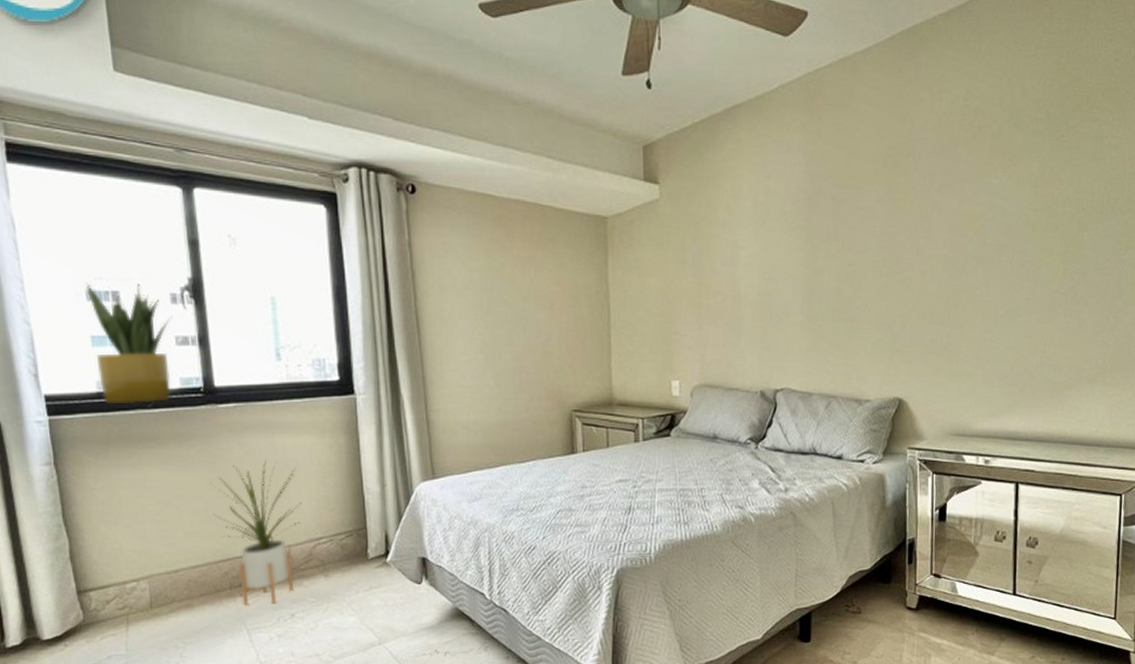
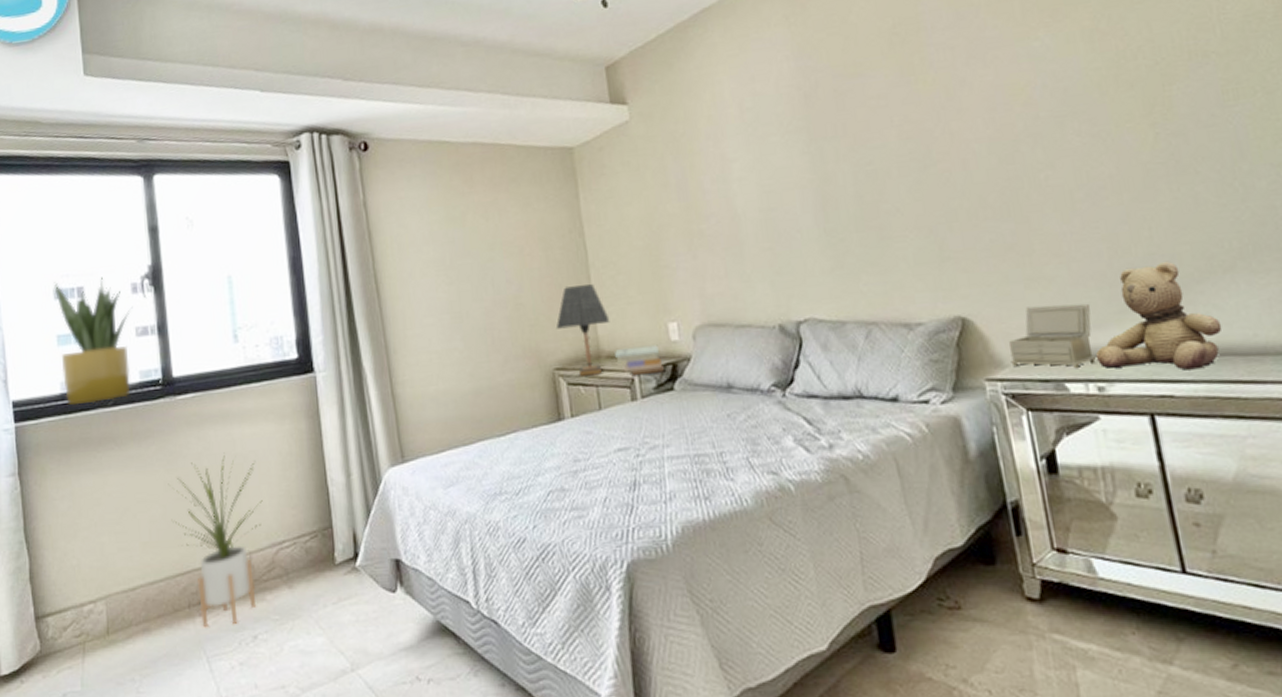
table lamp: none [576,341,624,418] -> present [555,284,610,376]
books: none [625,398,665,422] -> present [615,344,665,376]
jewelry box: none [928,395,991,446] -> present [1009,303,1096,369]
teddy bear: none [989,370,1077,453] -> present [1096,260,1223,370]

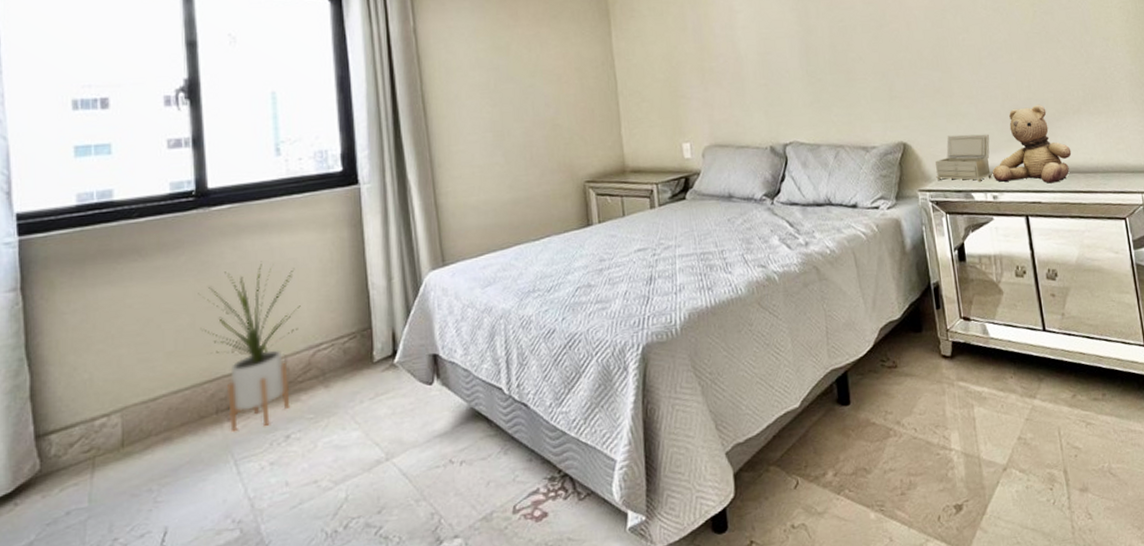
planter: present [54,277,133,406] -> none [73,88,165,218]
table lamp: present [555,284,610,376] -> none [587,109,635,188]
books: present [615,344,665,376] -> none [638,161,679,188]

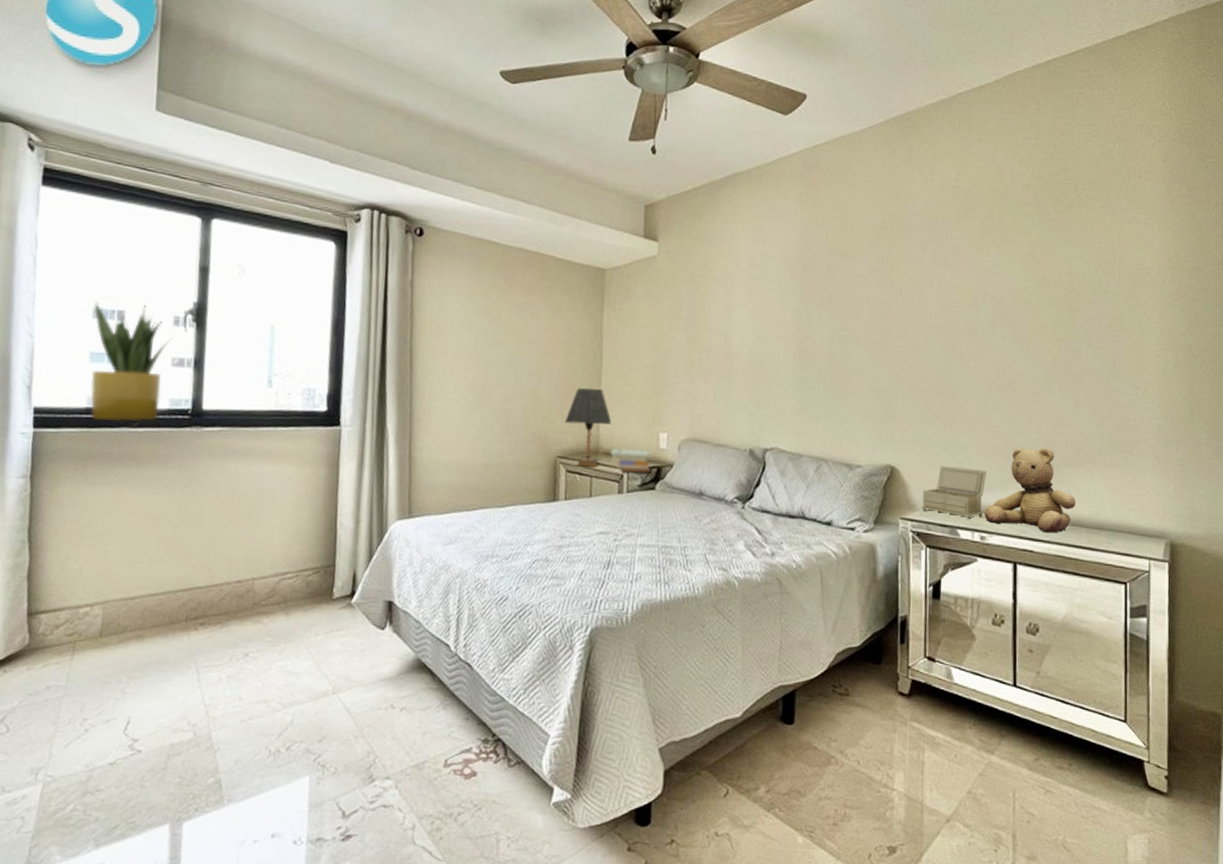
planter: none [73,88,165,218] -> present [90,301,173,422]
house plant: present [200,261,301,431] -> none [180,485,273,641]
table lamp: none [587,109,635,188] -> present [564,388,612,467]
books: none [638,161,679,188] -> present [611,447,651,473]

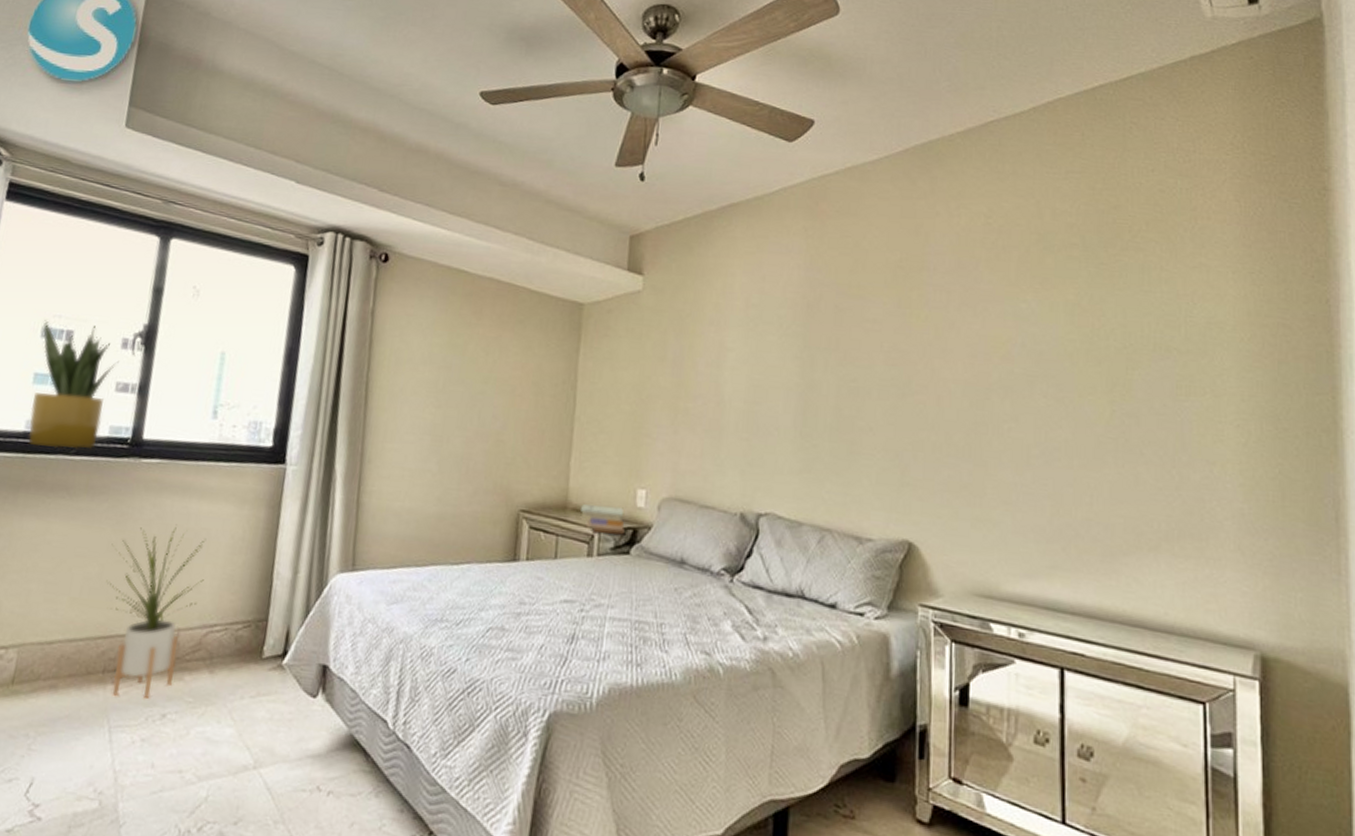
house plant: none [180,485,273,641] -> present [106,524,207,698]
table lamp: present [564,388,612,467] -> none [530,434,584,525]
jewelry box: present [921,466,986,520] -> none [945,544,1025,612]
teddy bear: present [984,446,1076,533] -> none [1023,527,1138,635]

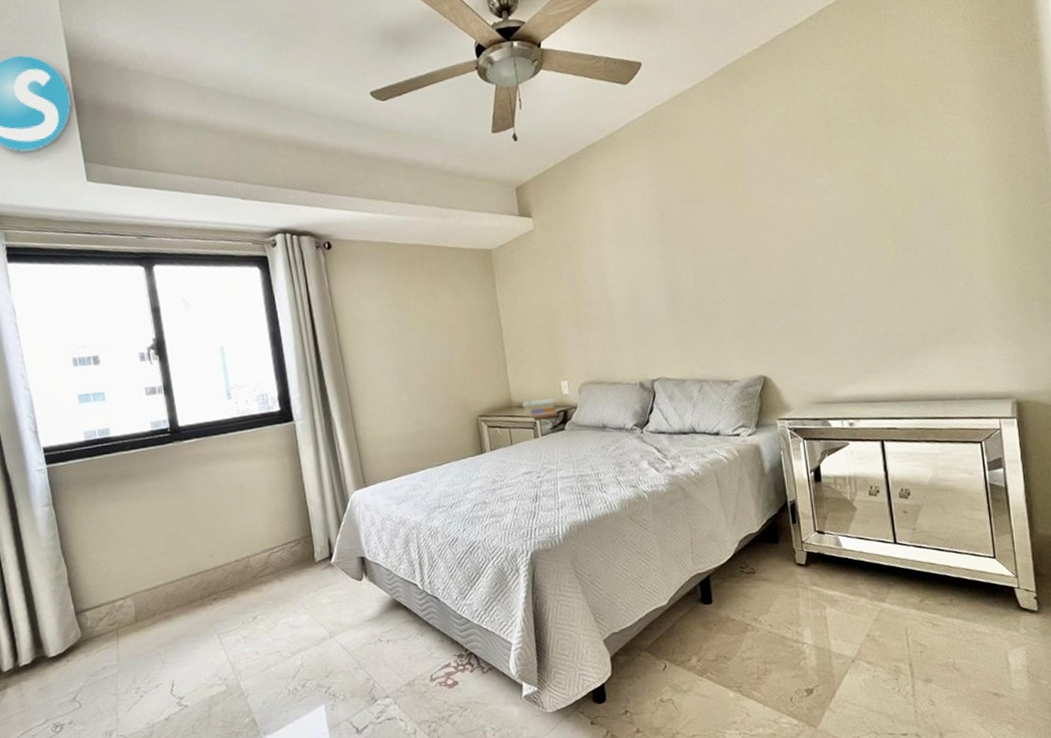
planter: present [28,320,119,450] -> none [72,348,144,450]
house plant: present [106,524,207,698] -> none [183,483,256,613]

